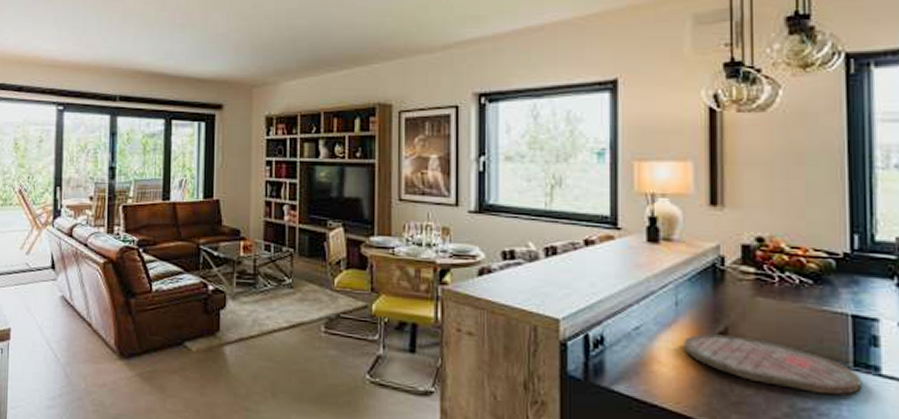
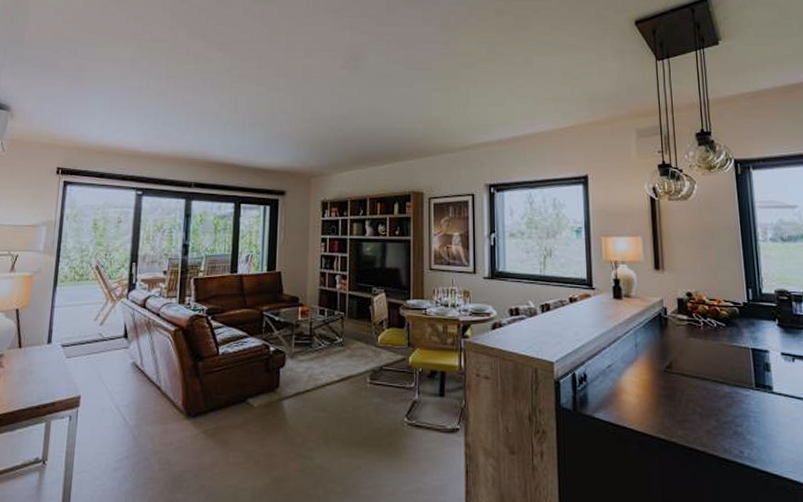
cutting board: present [683,334,862,395] -> none [642,368,762,410]

